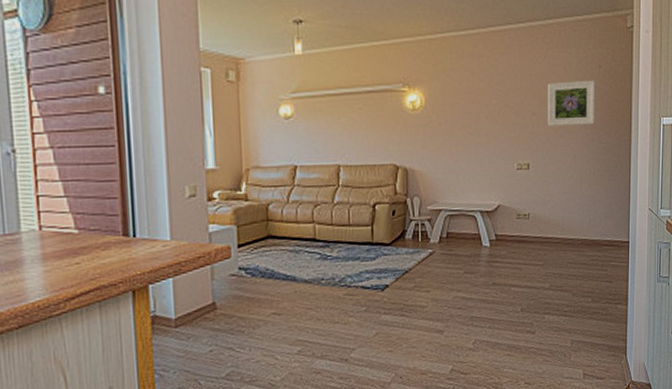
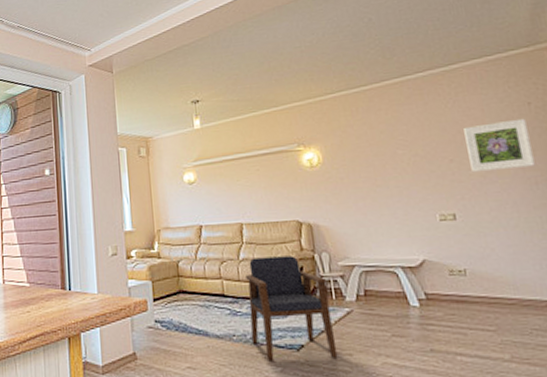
armchair: none [339,199,417,302] -> present [246,255,338,362]

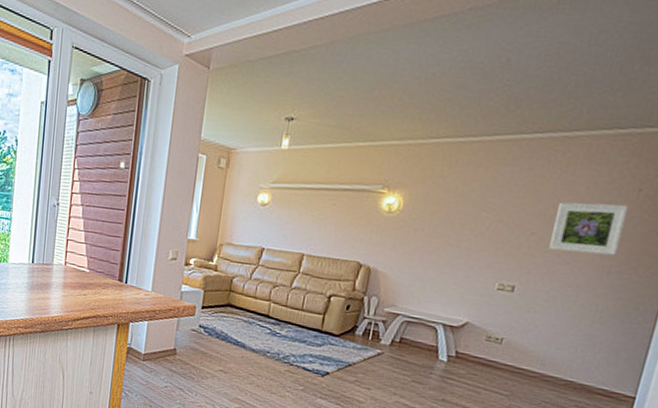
armchair: present [246,255,338,362] -> none [283,288,369,389]

